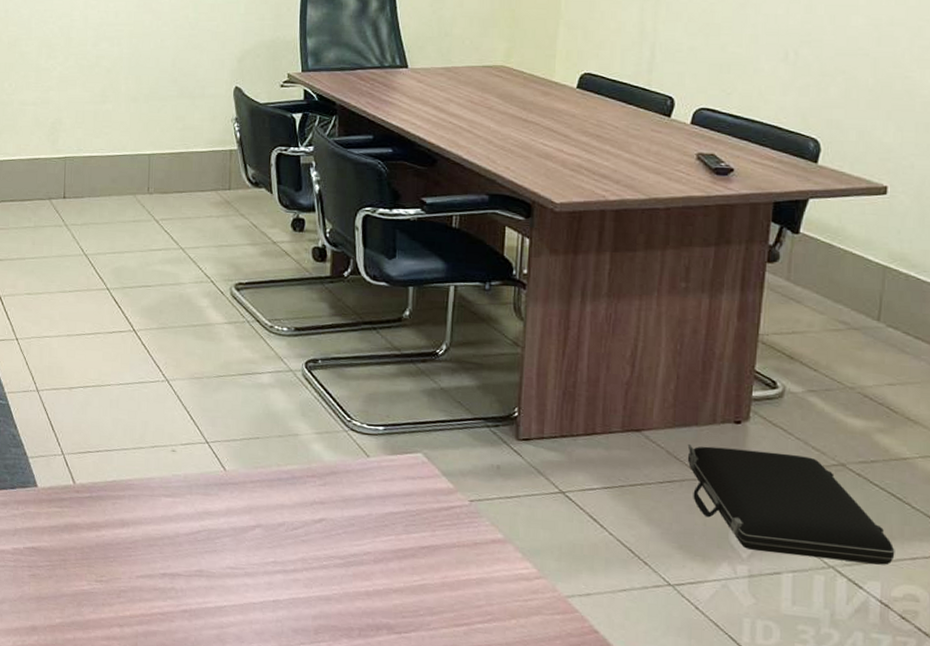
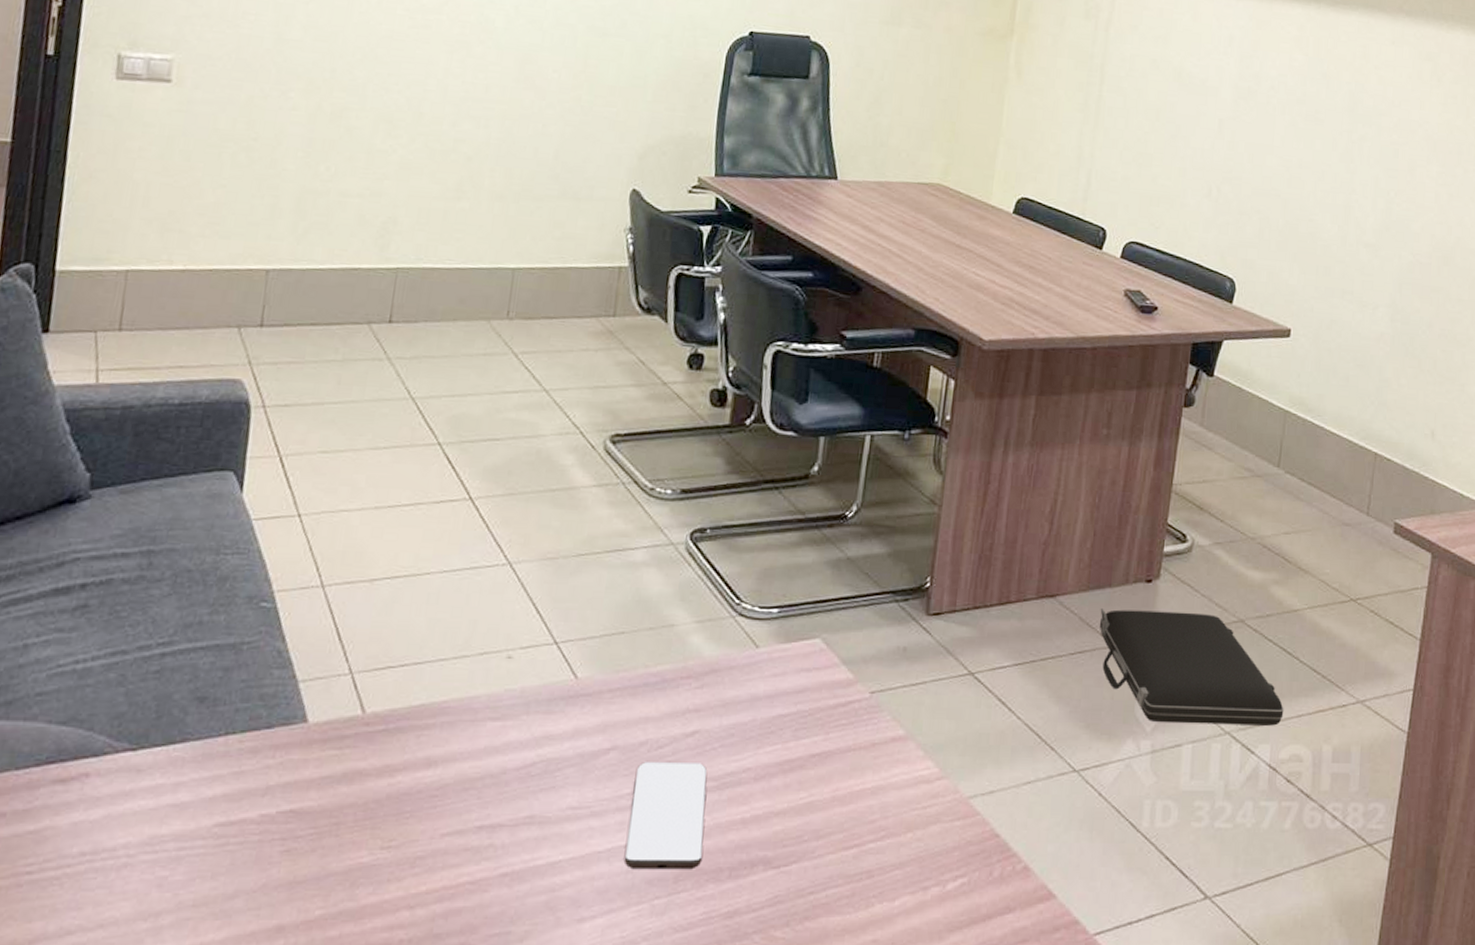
phone: none [274,539,336,626] -> present [624,762,708,870]

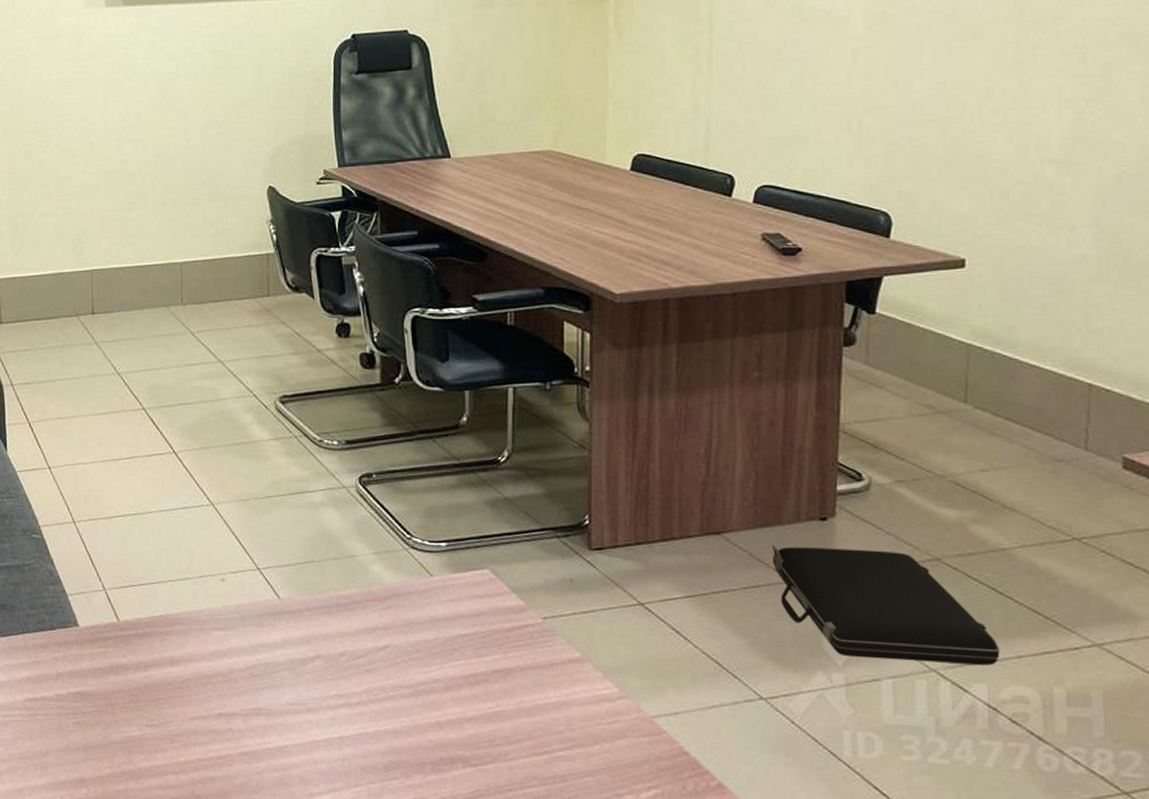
phone: present [624,762,708,870] -> none [339,669,407,762]

